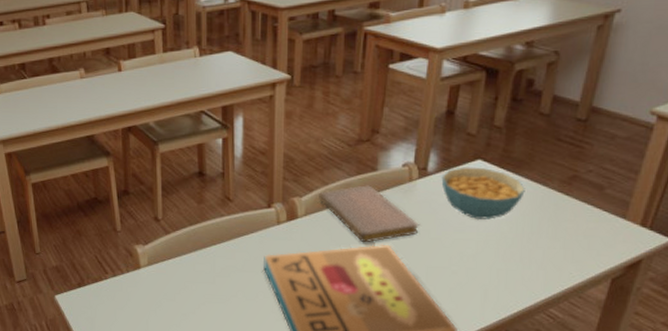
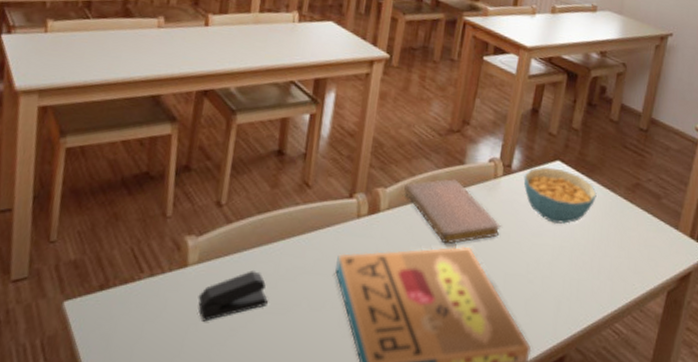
stapler: none [153,270,209,309] -> present [197,270,268,322]

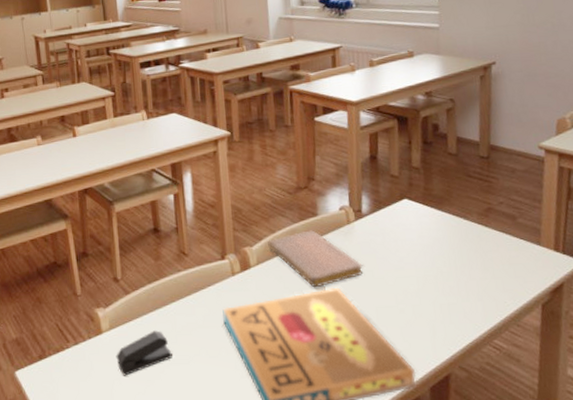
cereal bowl: present [523,167,597,224] -> none [375,206,450,257]

